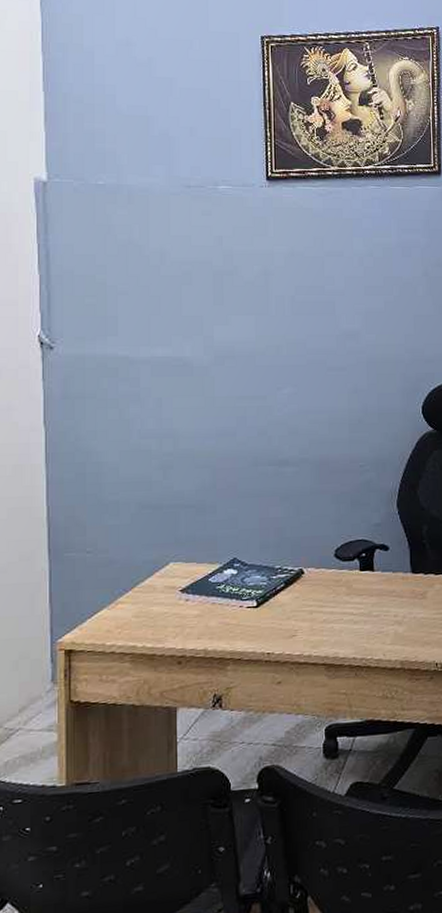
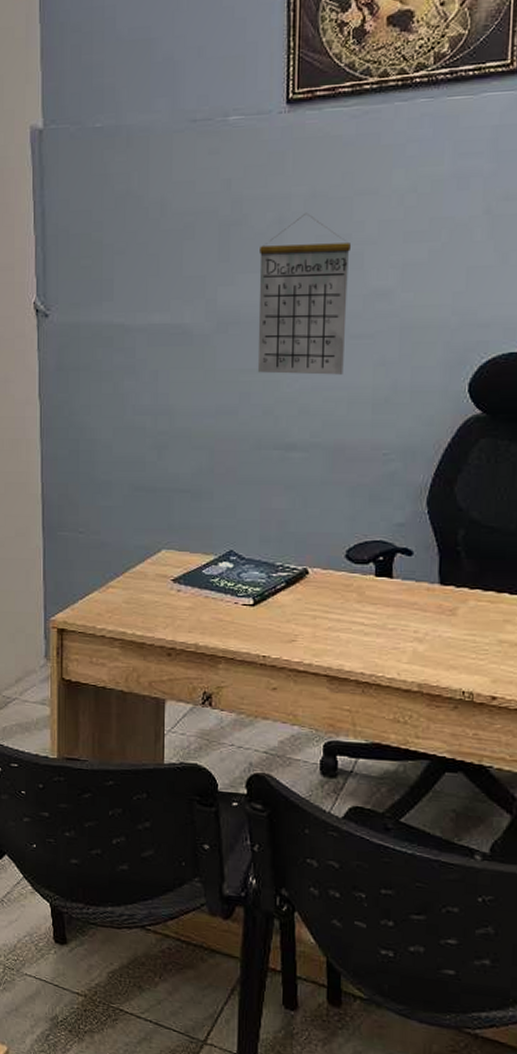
calendar: none [249,267,324,401] -> present [257,212,350,375]

